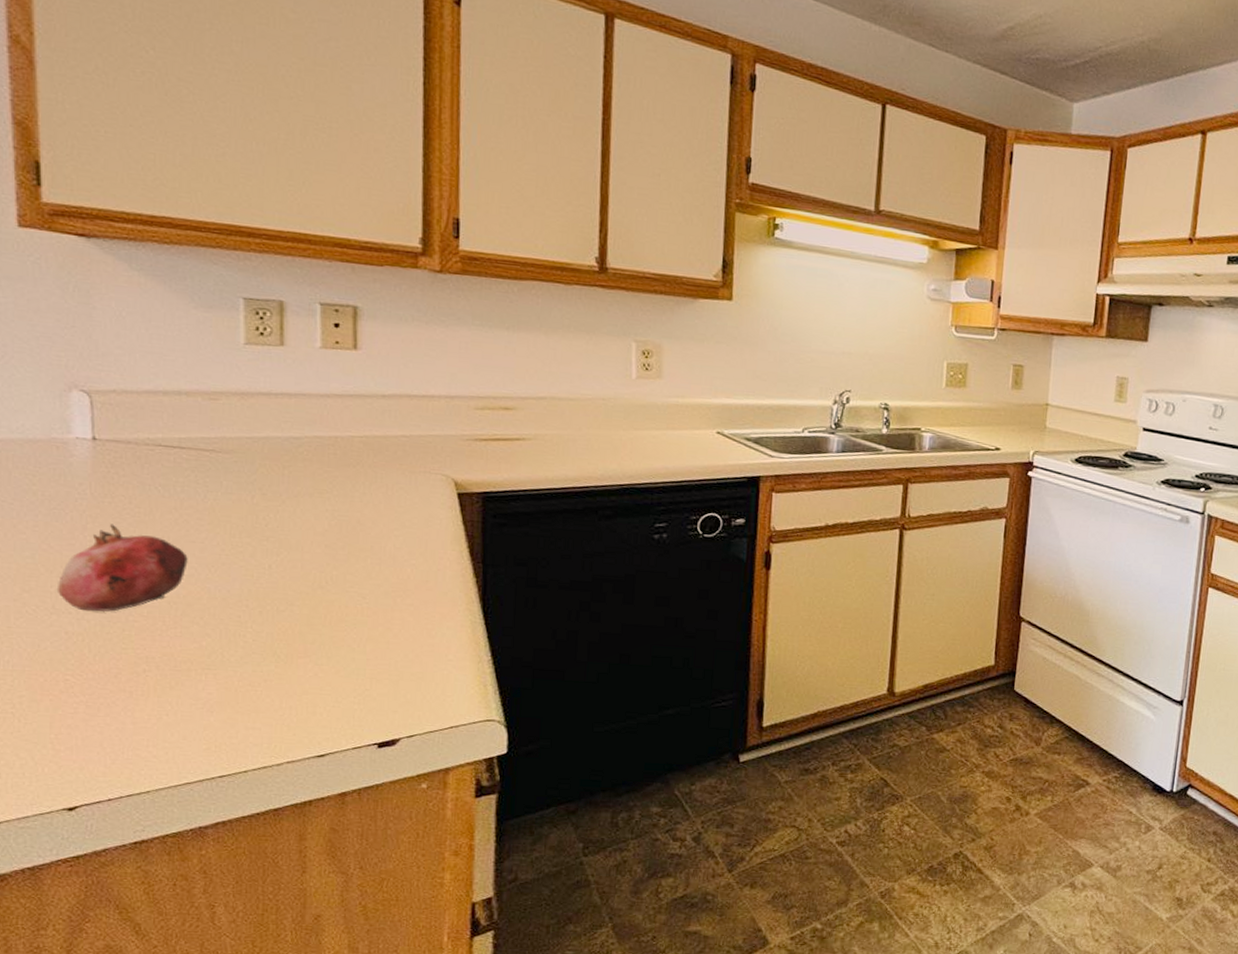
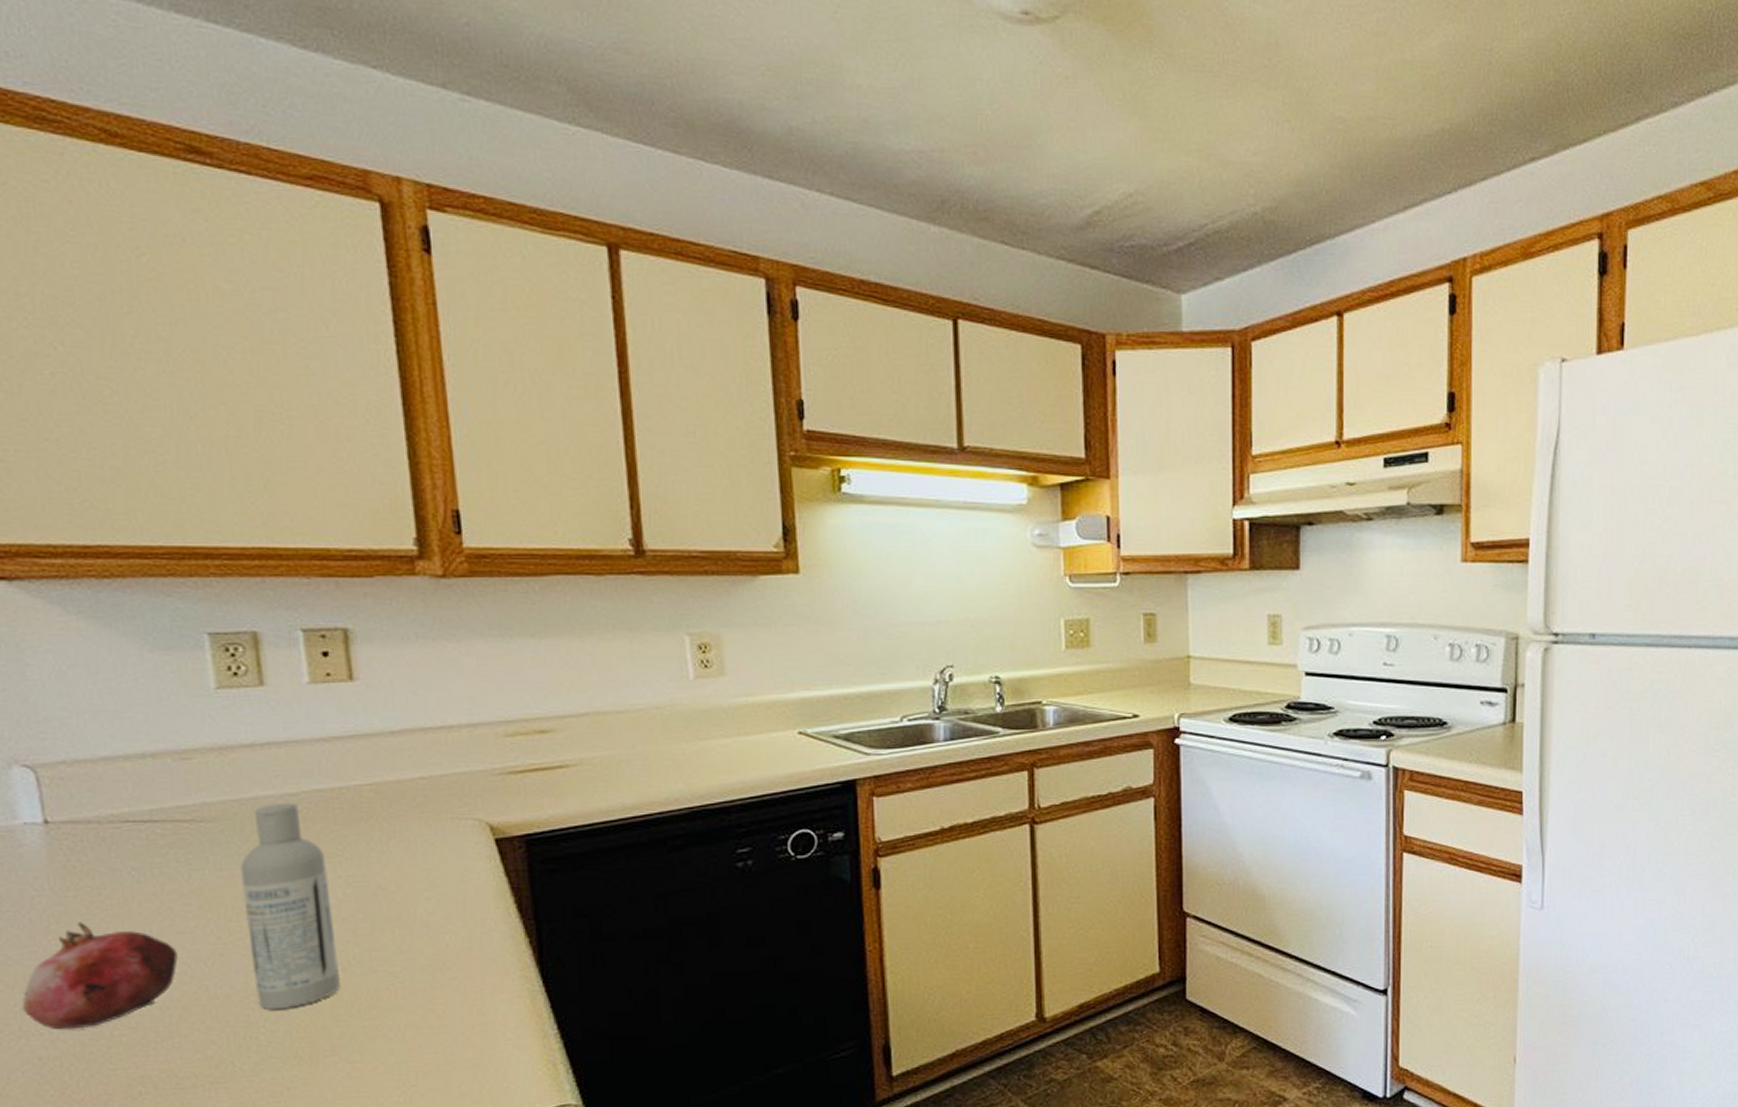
bottle: none [247,444,319,615] -> present [240,802,341,1011]

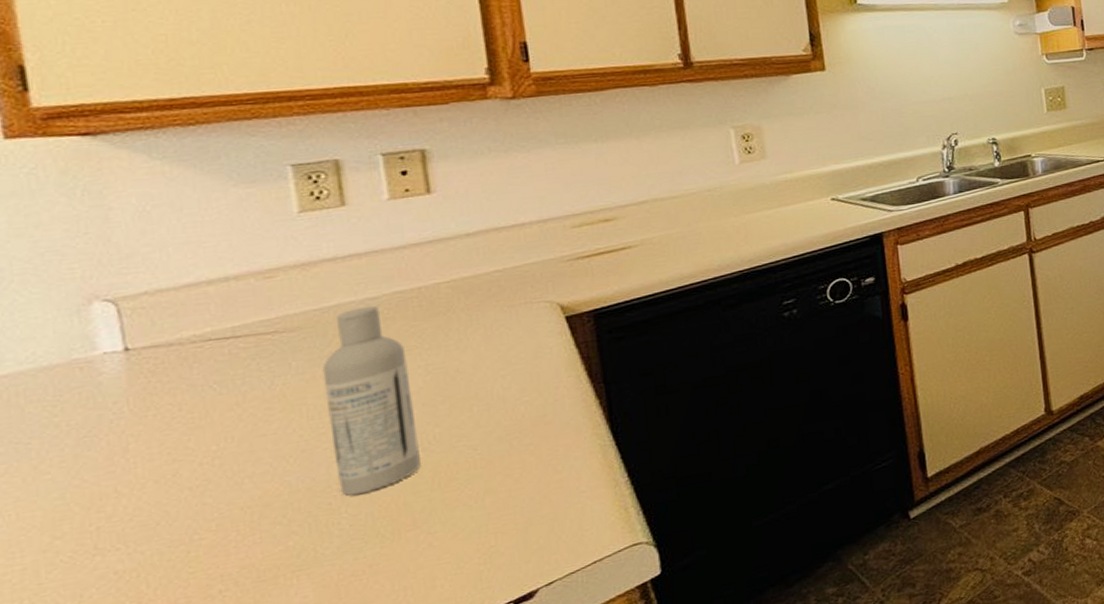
fruit: present [21,922,178,1031] -> none [97,438,260,544]

